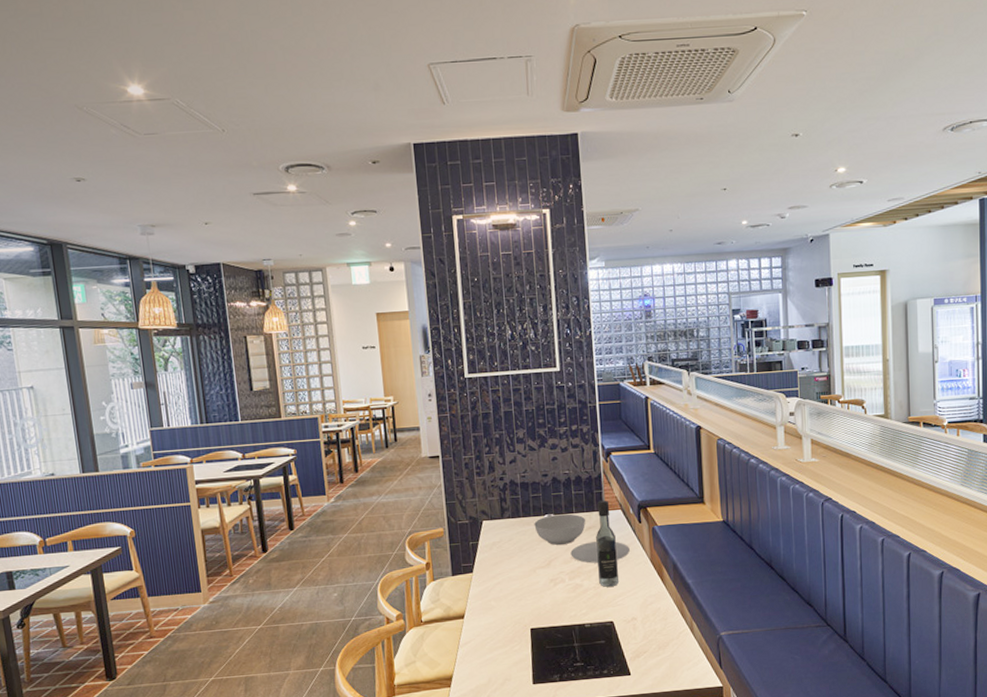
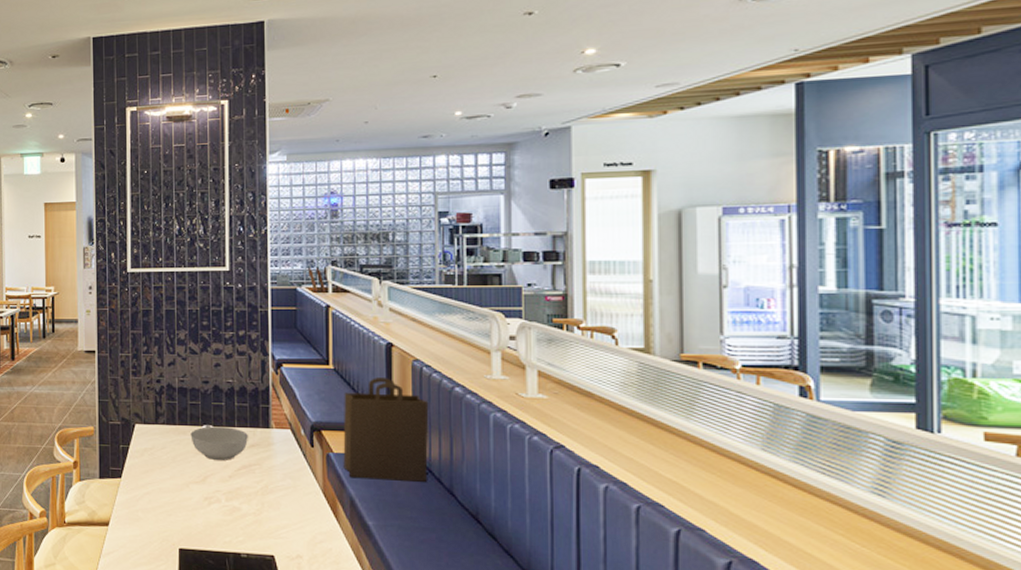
plate: present [570,541,630,563] -> none [229,461,298,486]
bottle: present [595,500,620,587] -> none [258,416,284,516]
shopping bag: none [664,456,732,545] -> present [343,378,429,482]

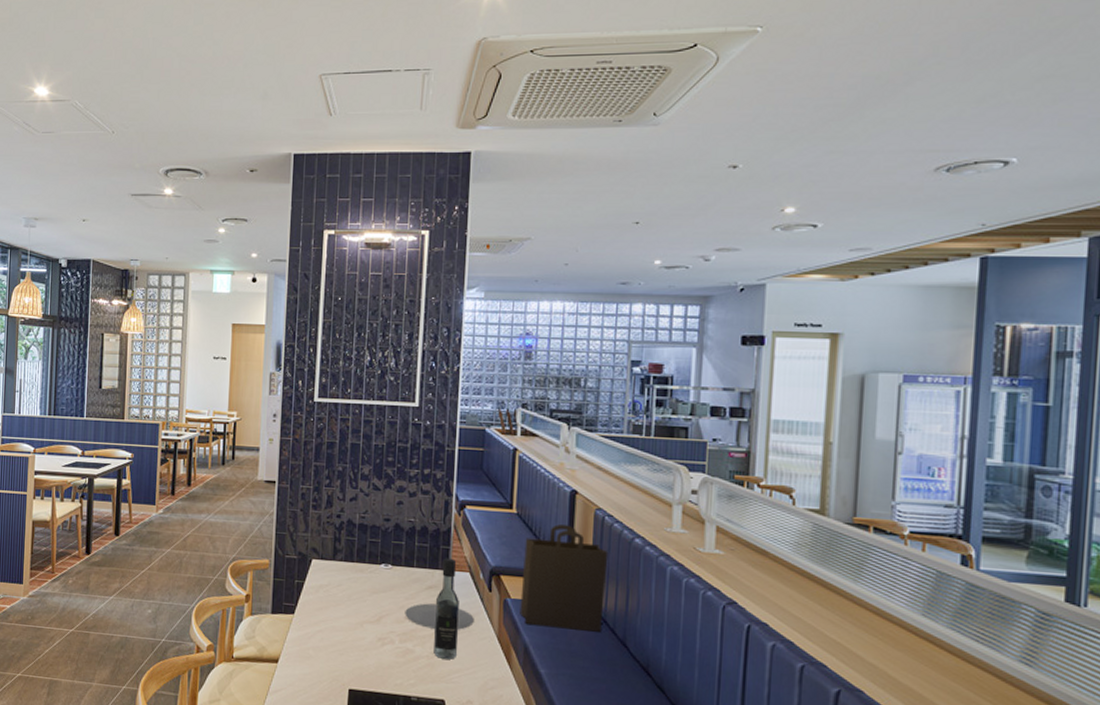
bowl: present [190,426,249,460] -> none [368,565,428,601]
plate: none [229,461,298,486] -> present [405,603,474,630]
bottle: none [258,416,284,516] -> present [434,558,459,660]

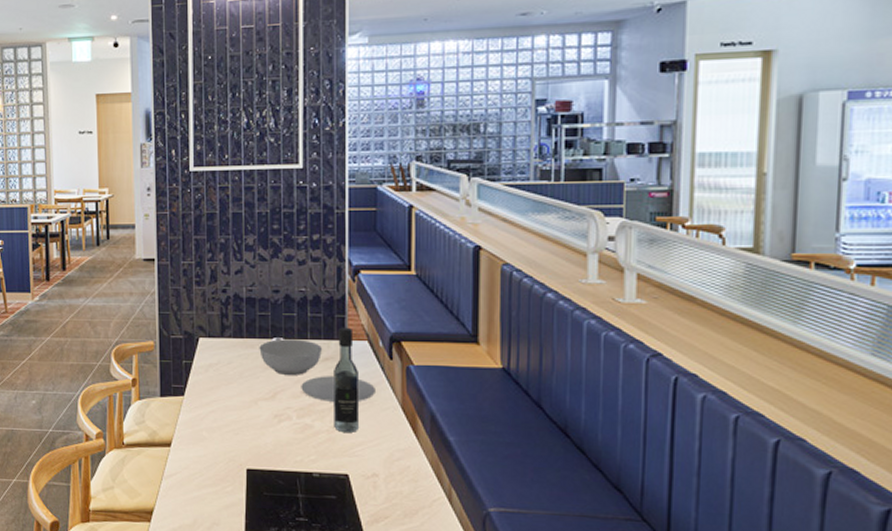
bowl: none [368,565,428,601] -> present [259,339,323,375]
shopping bag: present [520,524,609,632] -> none [424,284,518,395]

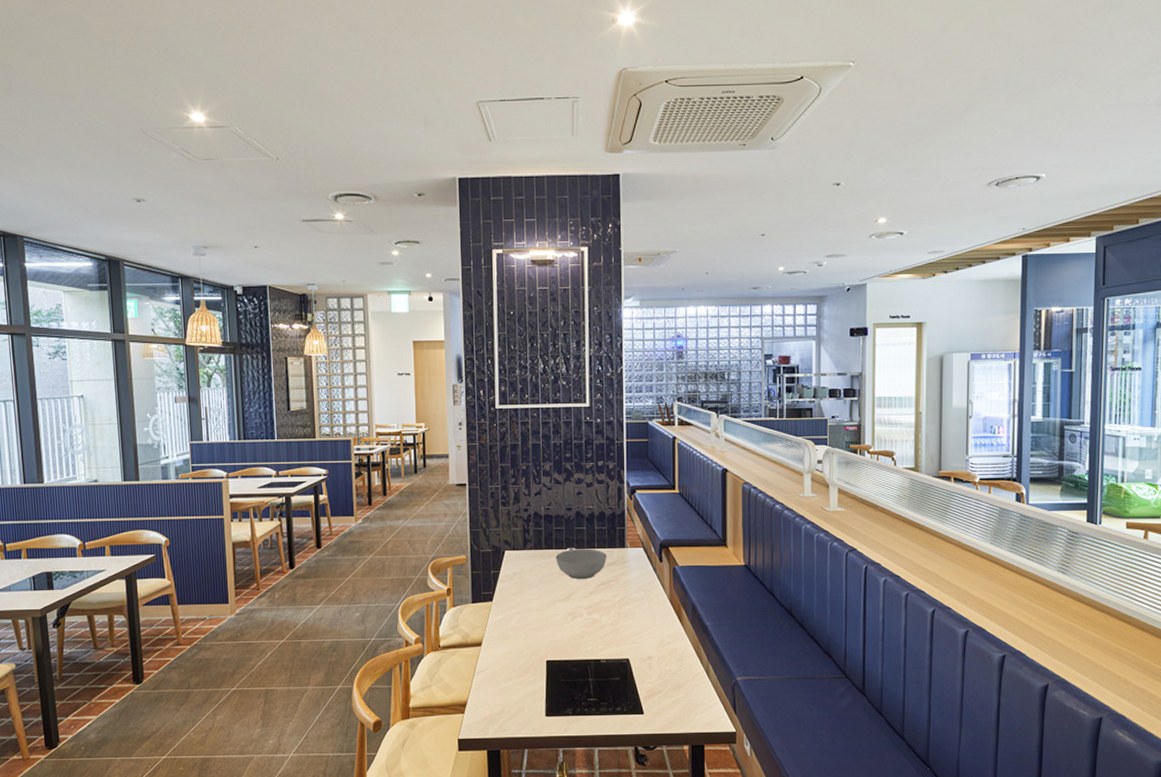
plate: present [301,376,375,402] -> none [590,578,649,599]
bottle: present [332,327,360,433] -> none [615,537,638,624]

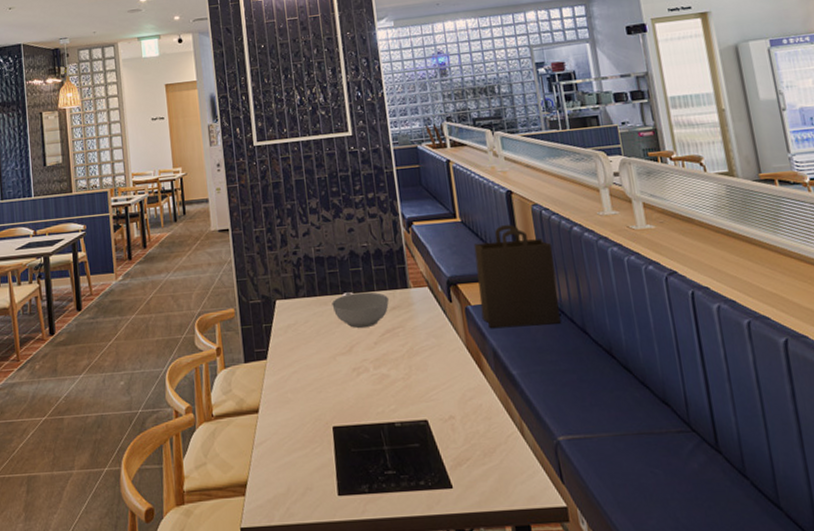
shopping bag: none [686,499,755,587] -> present [473,225,561,328]

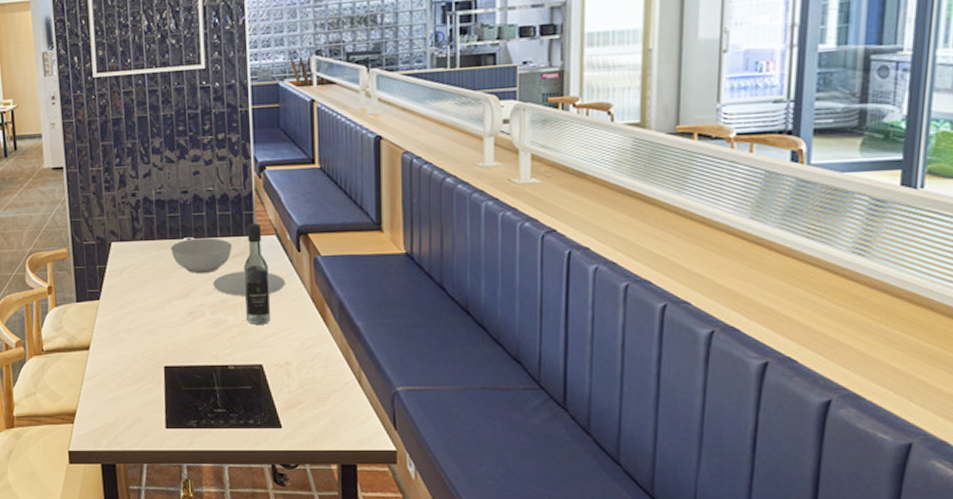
plate: none [373,324,441,350] -> present [213,271,285,296]
bottle: none [400,276,432,378] -> present [243,223,271,325]
shopping bag: present [473,225,561,328] -> none [331,173,419,280]

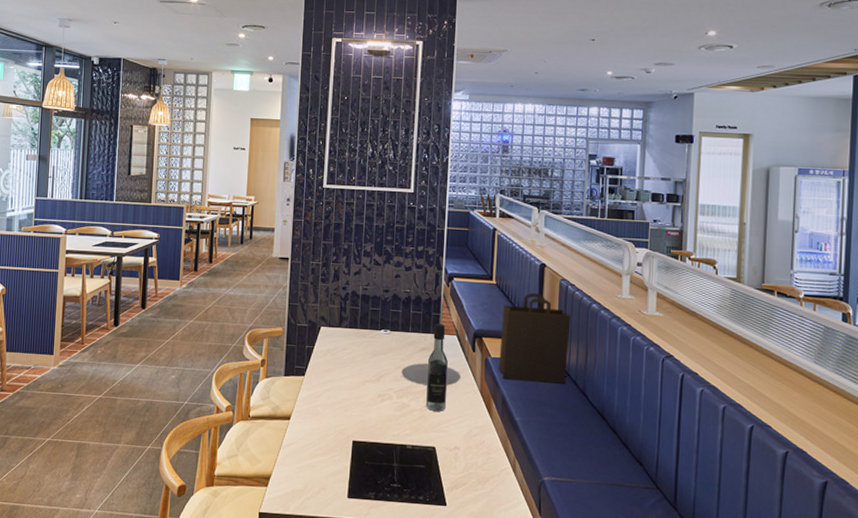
bowl: present [170,238,233,273] -> none [369,331,421,362]
shopping bag: none [331,173,419,280] -> present [498,293,571,384]

